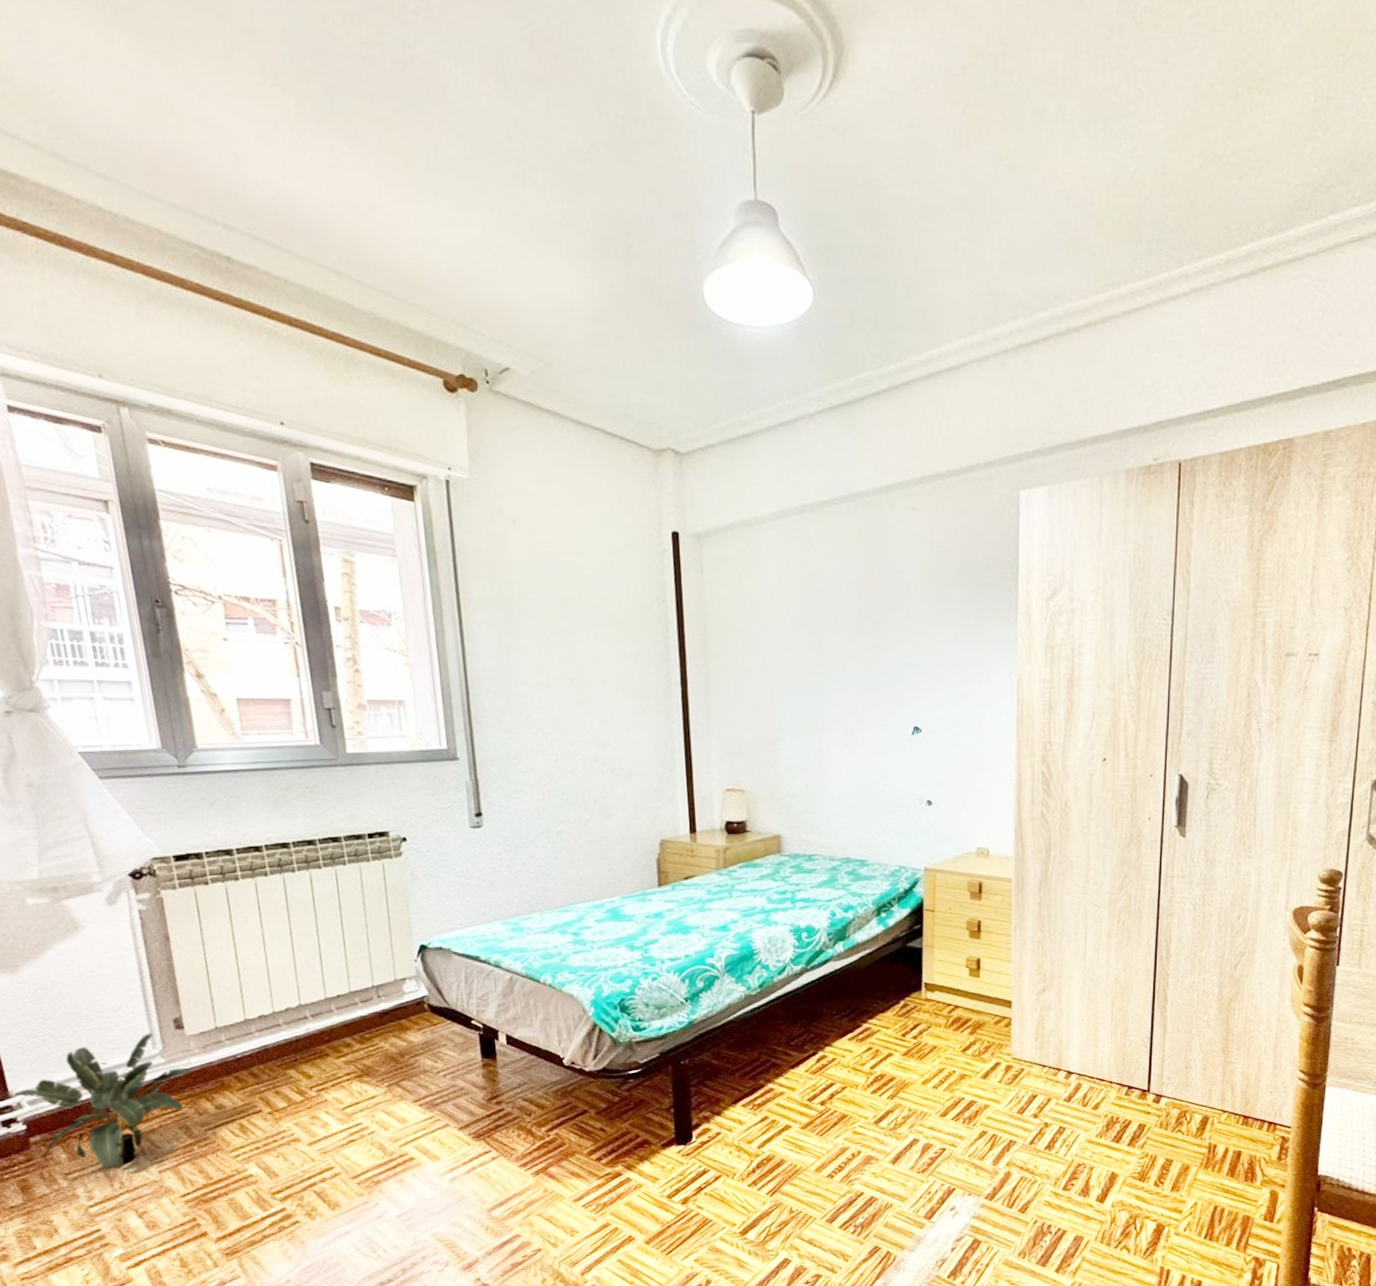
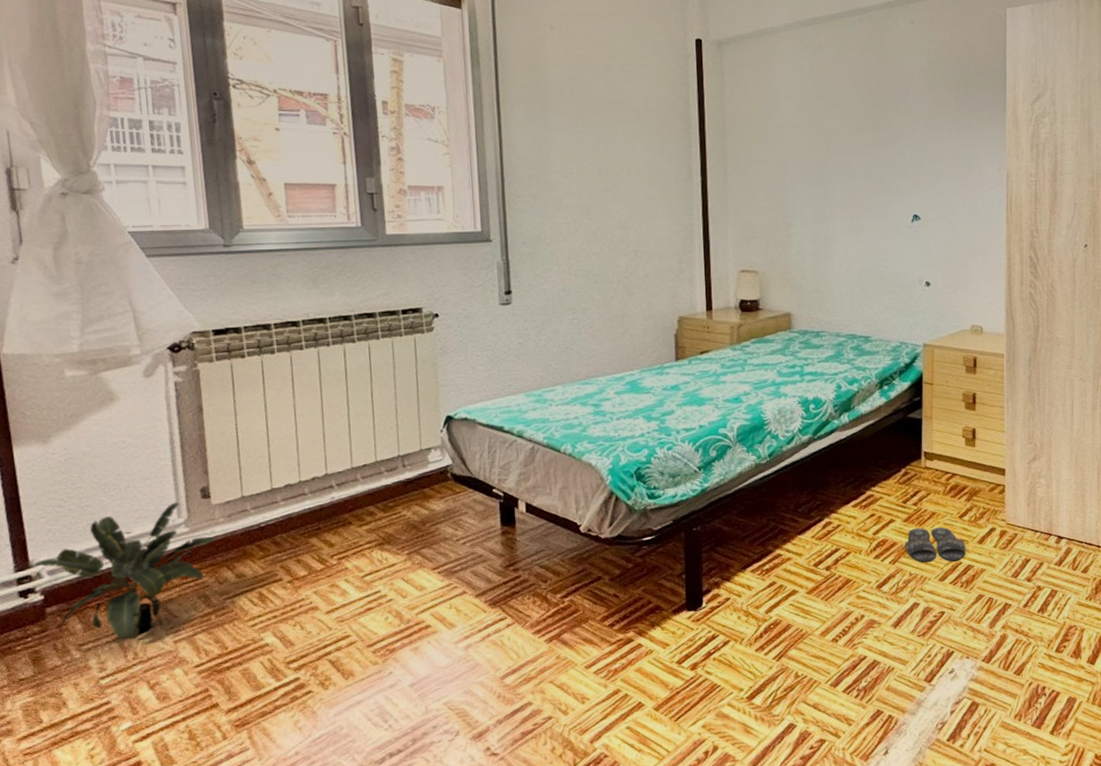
slippers: none [903,1062,969,1097] -> present [904,527,966,562]

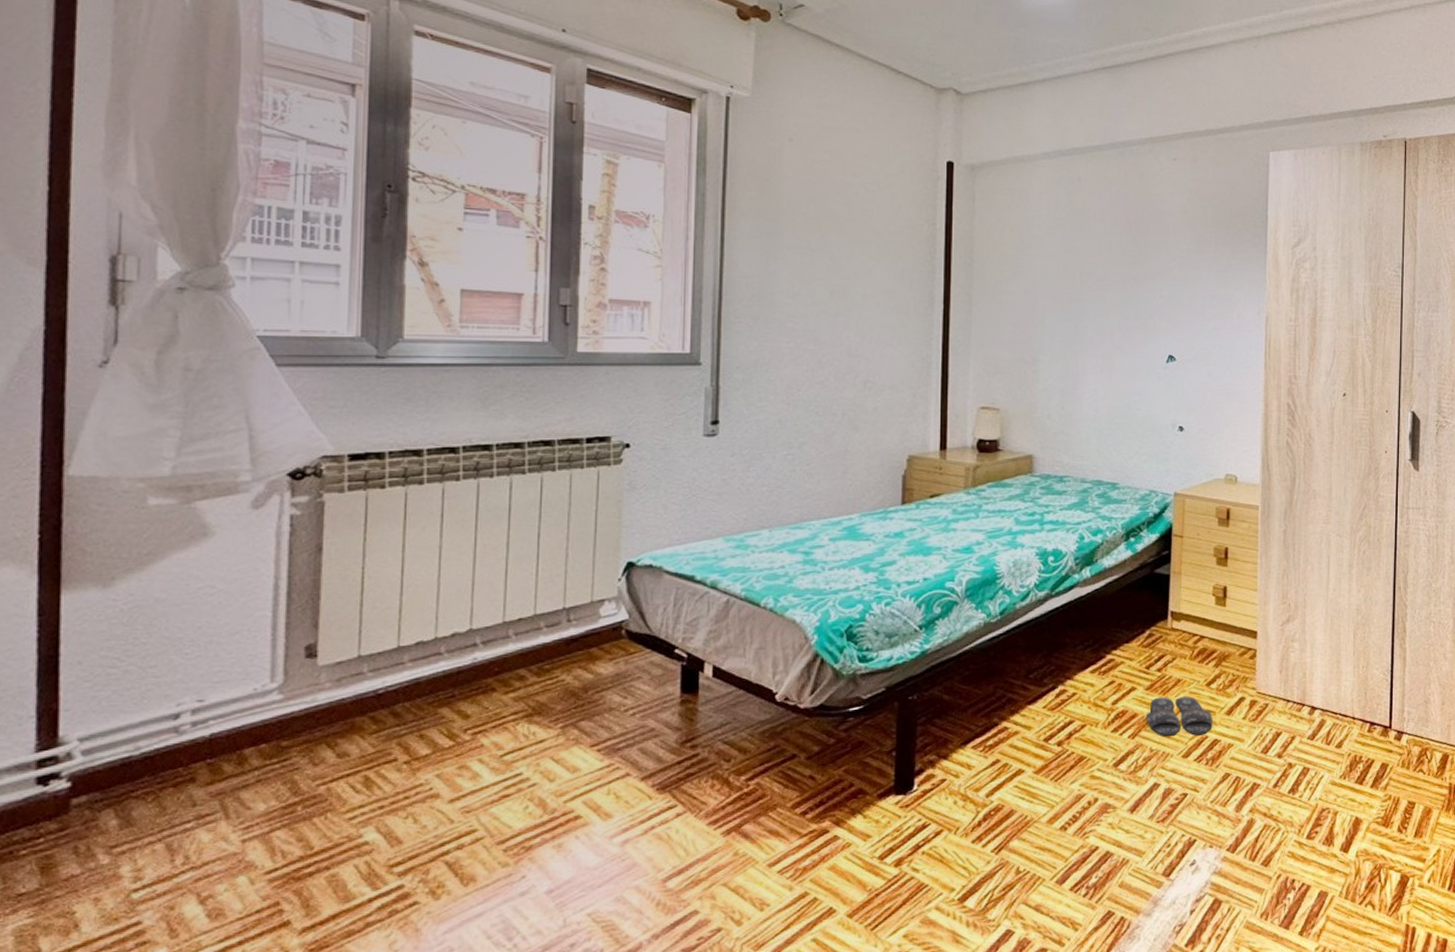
potted plant: present [34,502,215,640] -> none [64,663,315,839]

